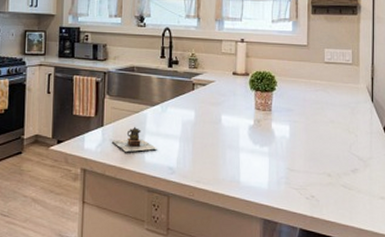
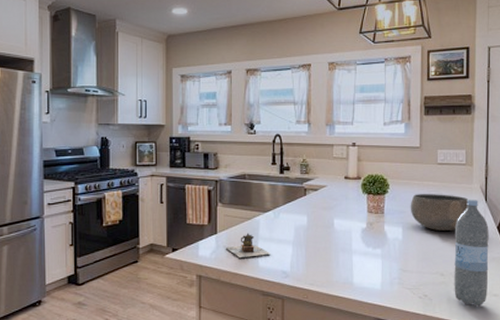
bowl: none [297,92,355,130] -> present [410,194,469,231]
water bottle: none [341,100,376,209] -> present [454,200,489,307]

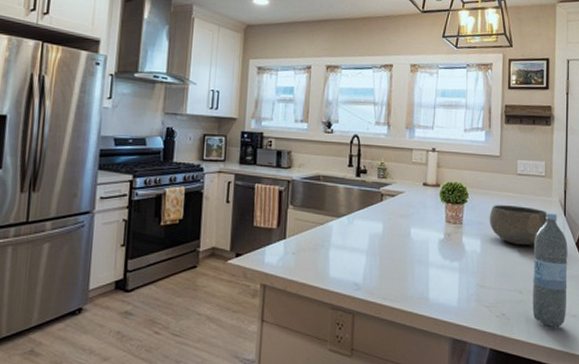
teapot: present [225,233,271,257] -> none [294,239,343,266]

